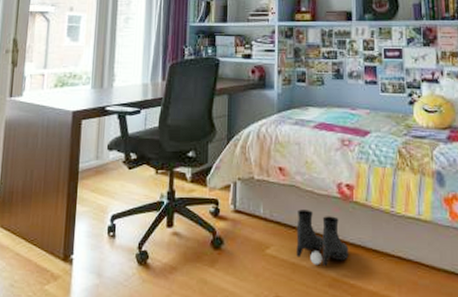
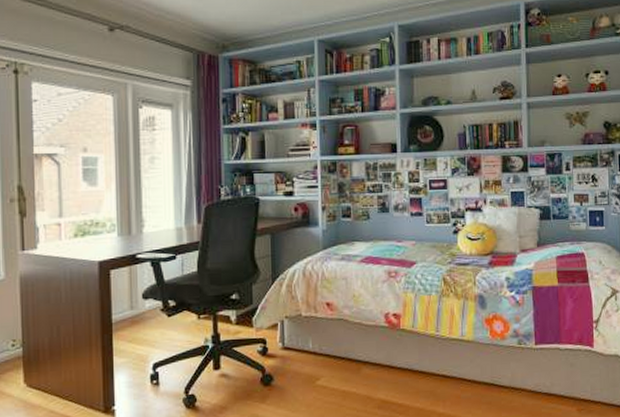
boots: present [296,209,349,266] -> none [346,340,397,391]

